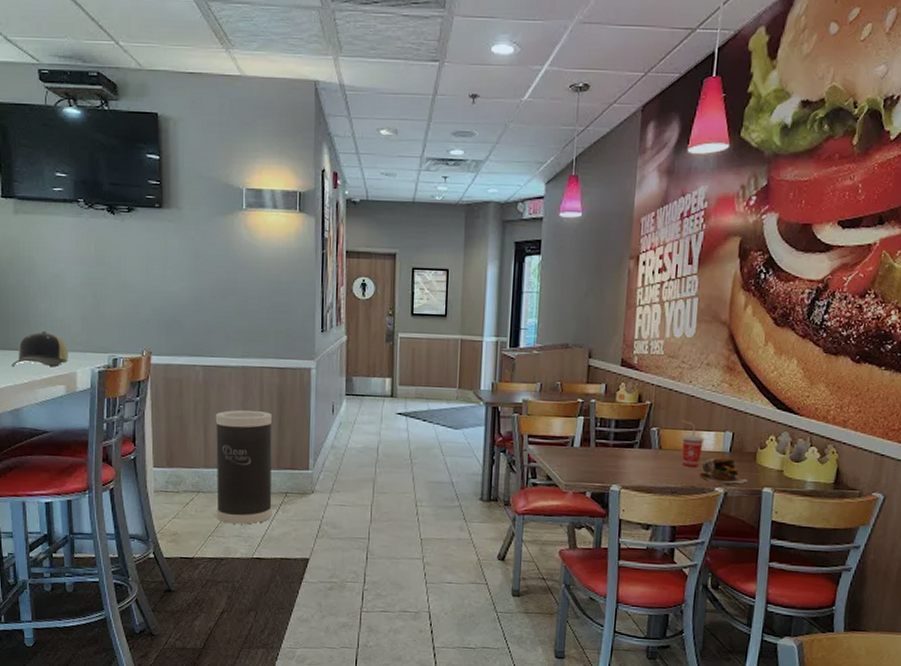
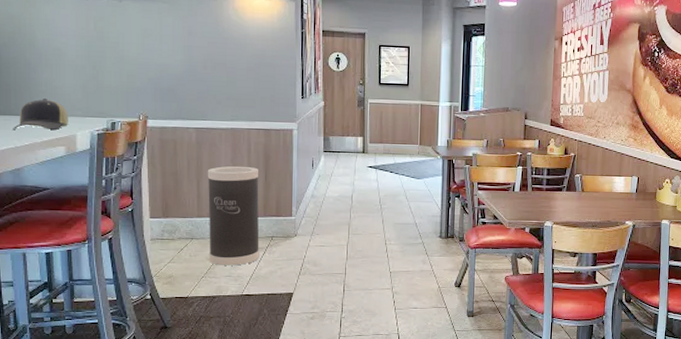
beverage cup: present [679,419,705,467] -> none [597,167,617,205]
burger: present [699,456,748,485] -> none [613,196,651,219]

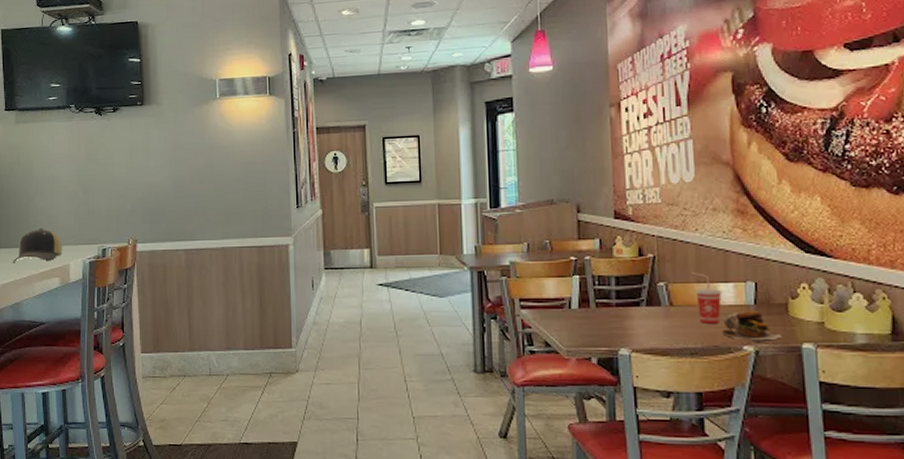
trash can: present [207,166,259,266] -> none [198,290,257,408]
beverage cup: none [597,167,617,205] -> present [689,271,723,324]
burger: none [613,196,651,219] -> present [721,309,783,343]

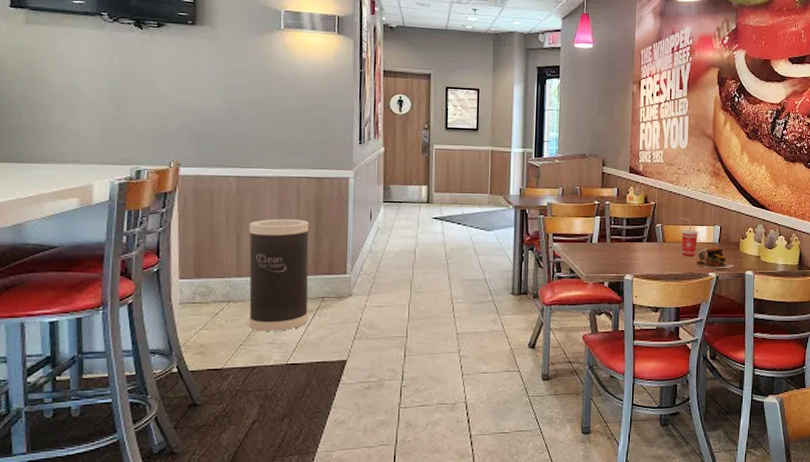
baseball cap: present [13,228,62,262] -> none [14,143,84,179]
trash can: none [198,290,257,408] -> present [248,218,310,331]

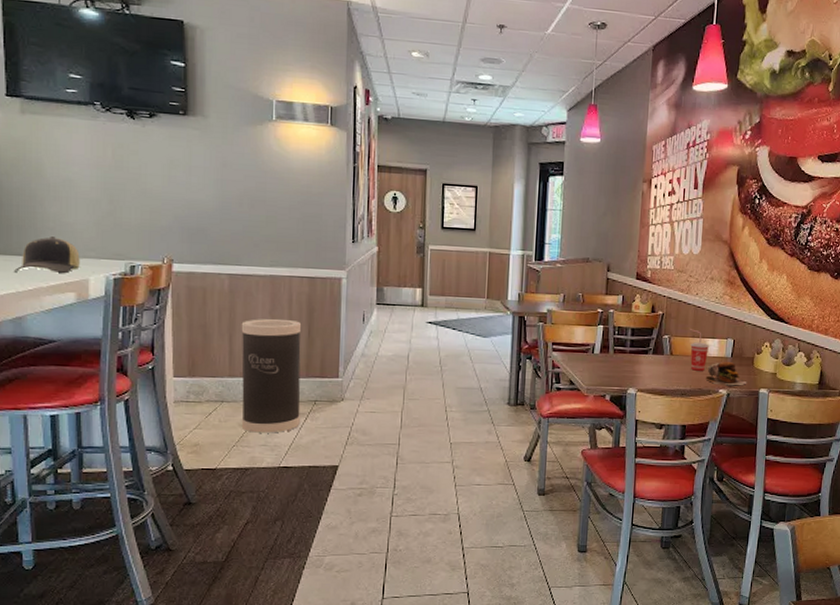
baseball cap: none [14,143,84,179] -> present [14,236,80,273]

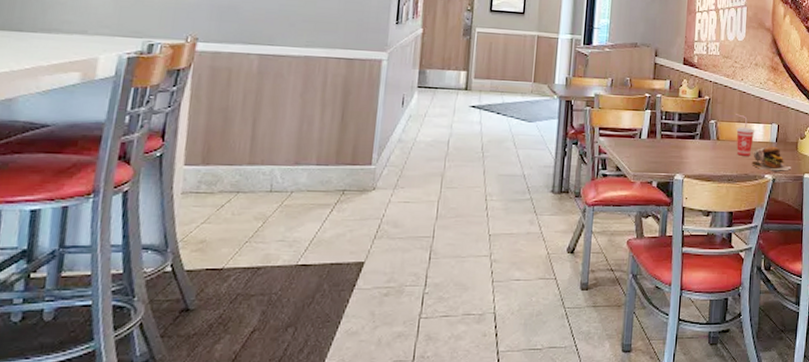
baseball cap: present [14,236,80,273] -> none [11,12,92,51]
trash can: present [241,318,302,433] -> none [257,101,335,227]

